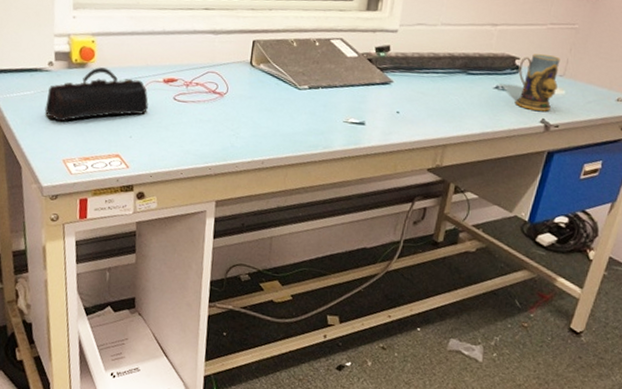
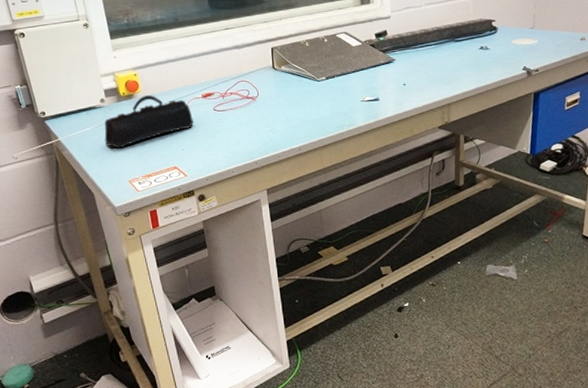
mug: present [515,54,561,111] -> none [496,13,531,61]

